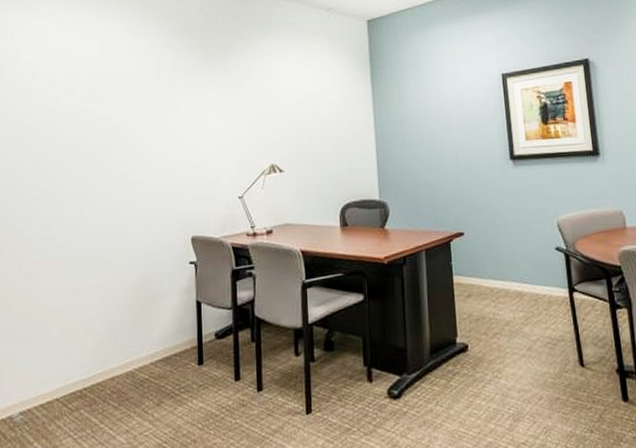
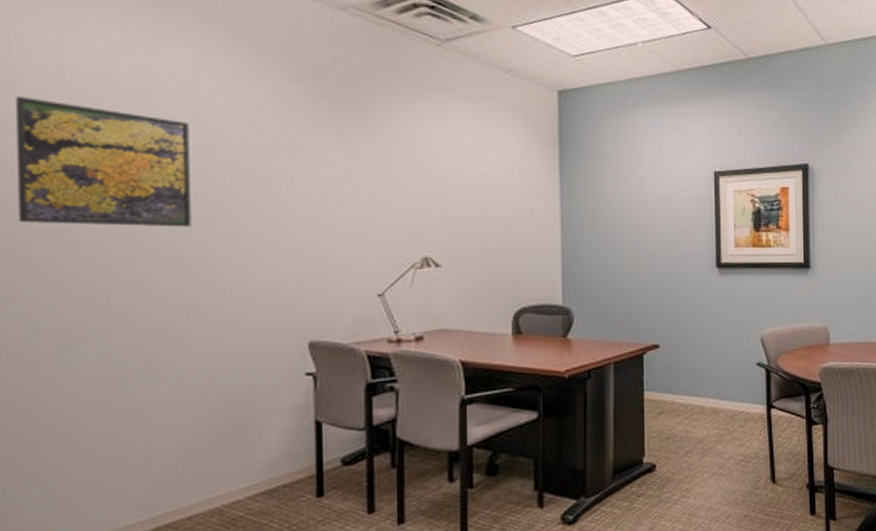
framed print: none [14,68,115,156] -> present [14,97,191,227]

